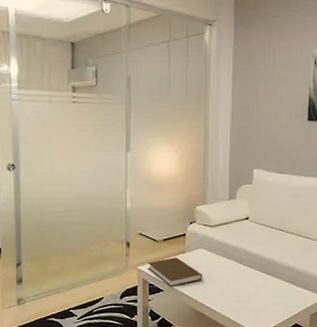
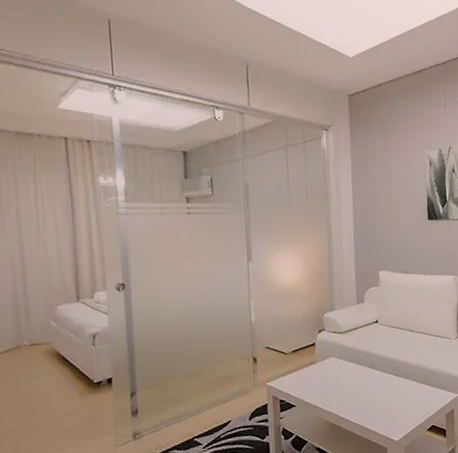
book: present [148,257,202,288] -> none [277,368,335,402]

